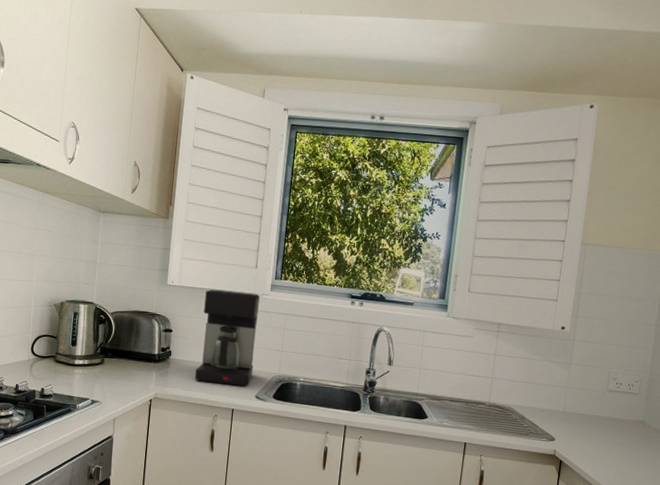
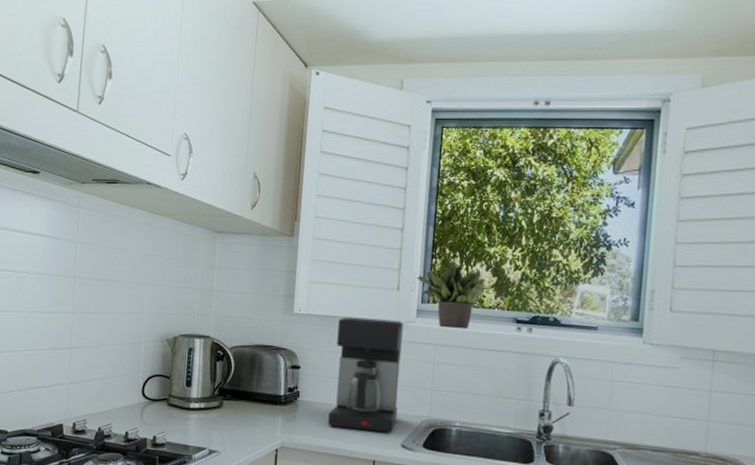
potted plant: none [272,244,328,302] -> present [416,259,486,330]

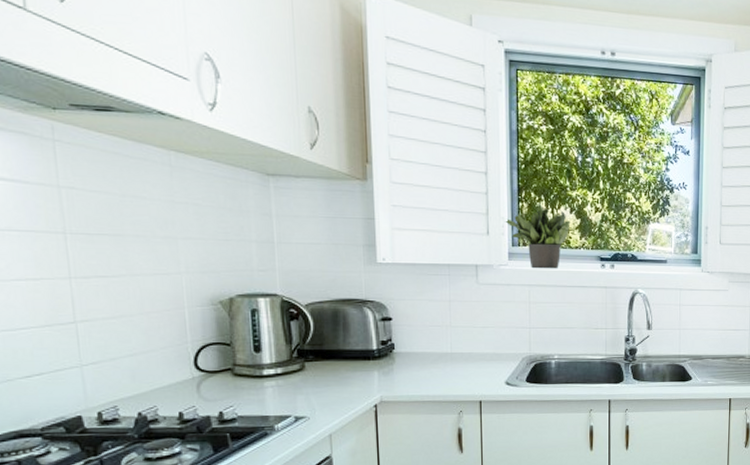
coffee maker: present [328,317,403,433] -> none [429,263,499,374]

